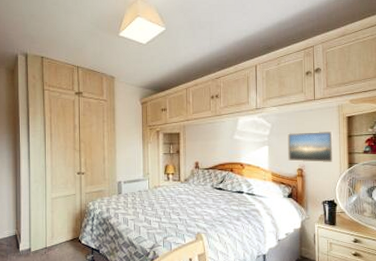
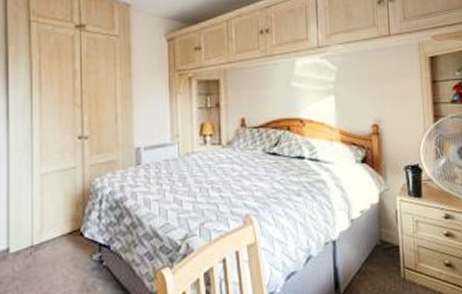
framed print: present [287,131,333,163] -> none [357,75,416,117]

